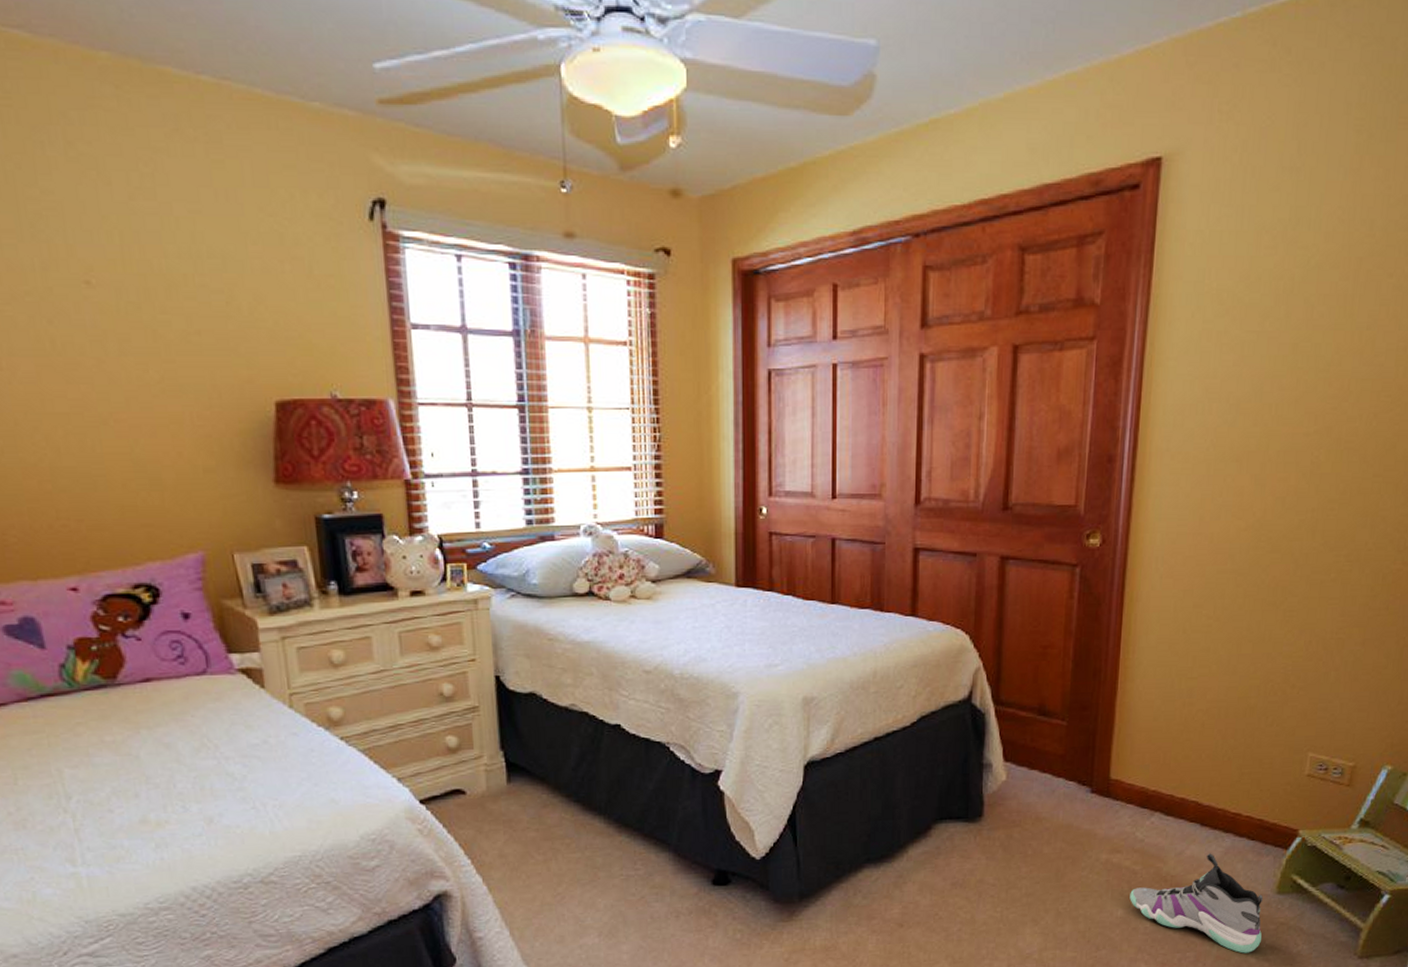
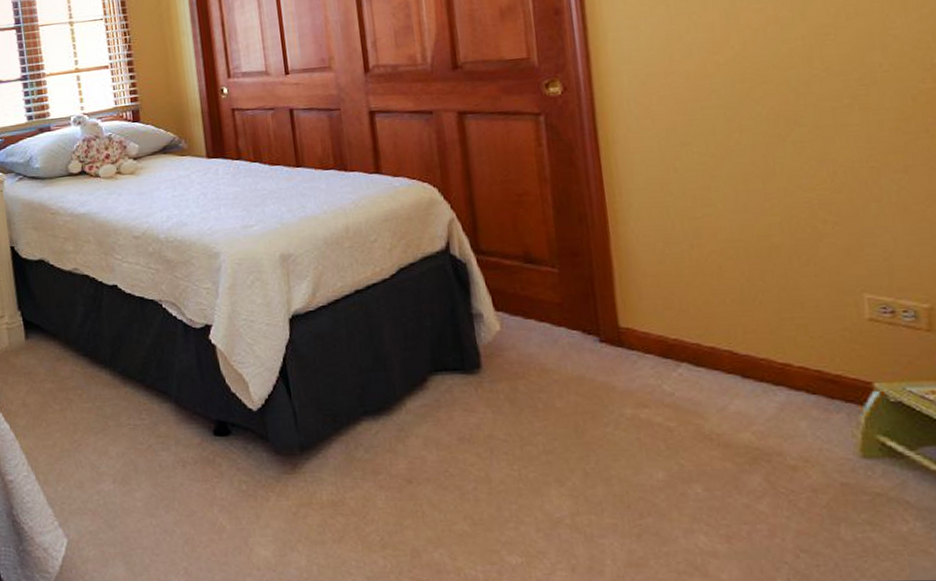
sneaker: present [1130,853,1264,954] -> none [669,409,855,529]

